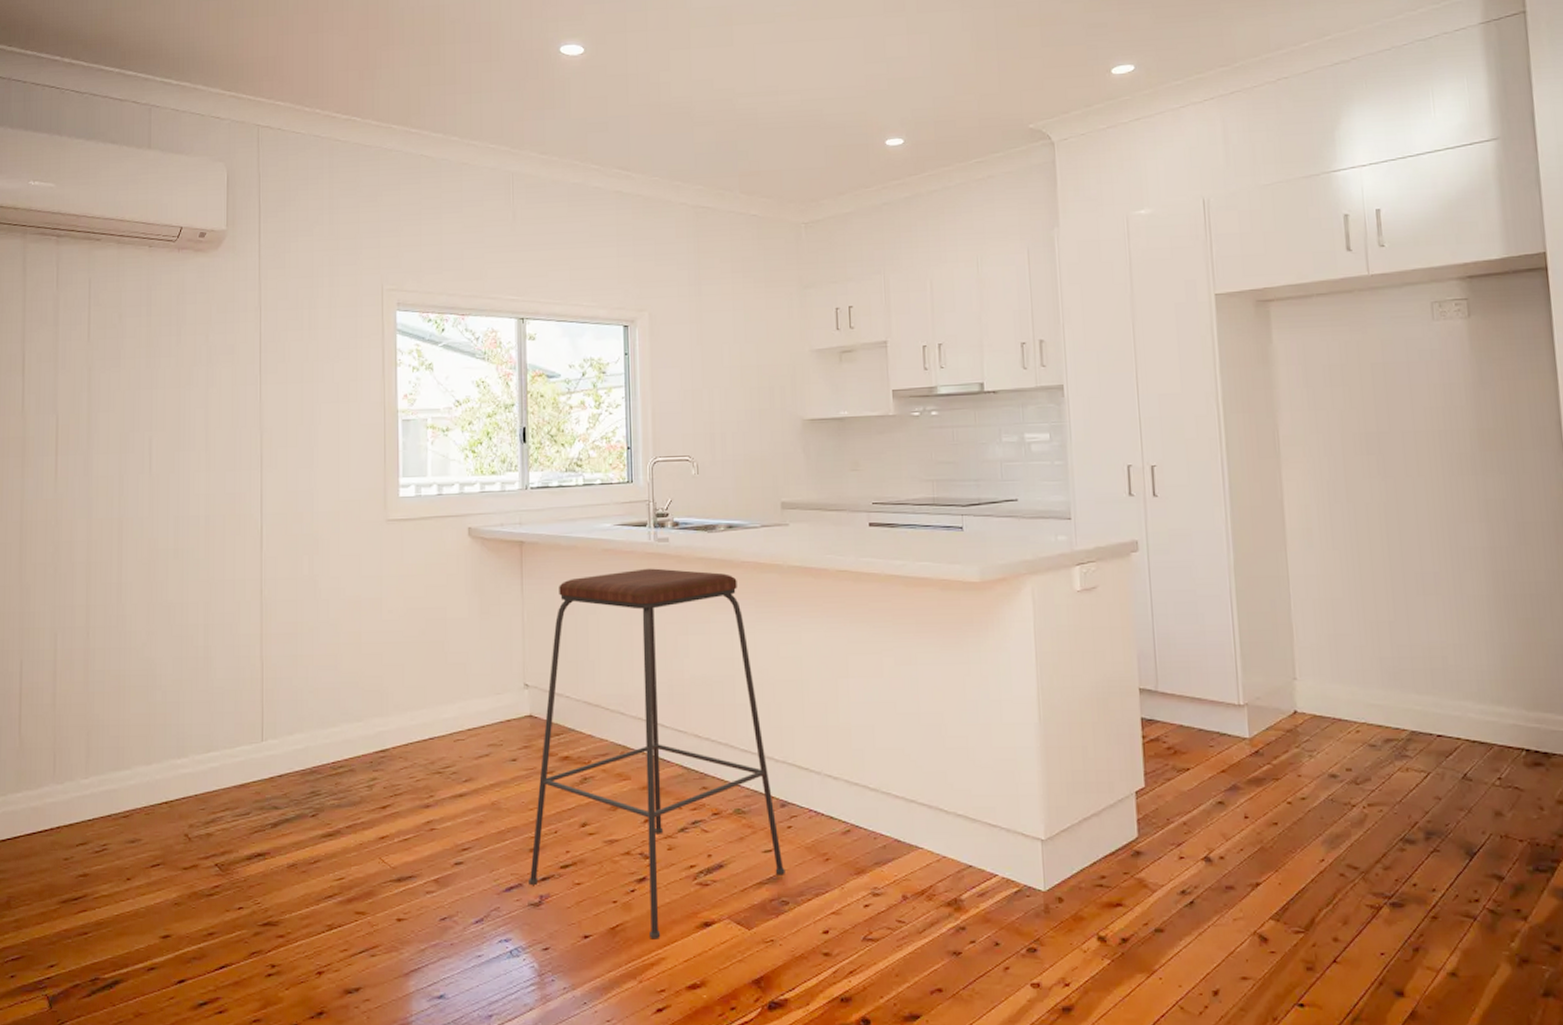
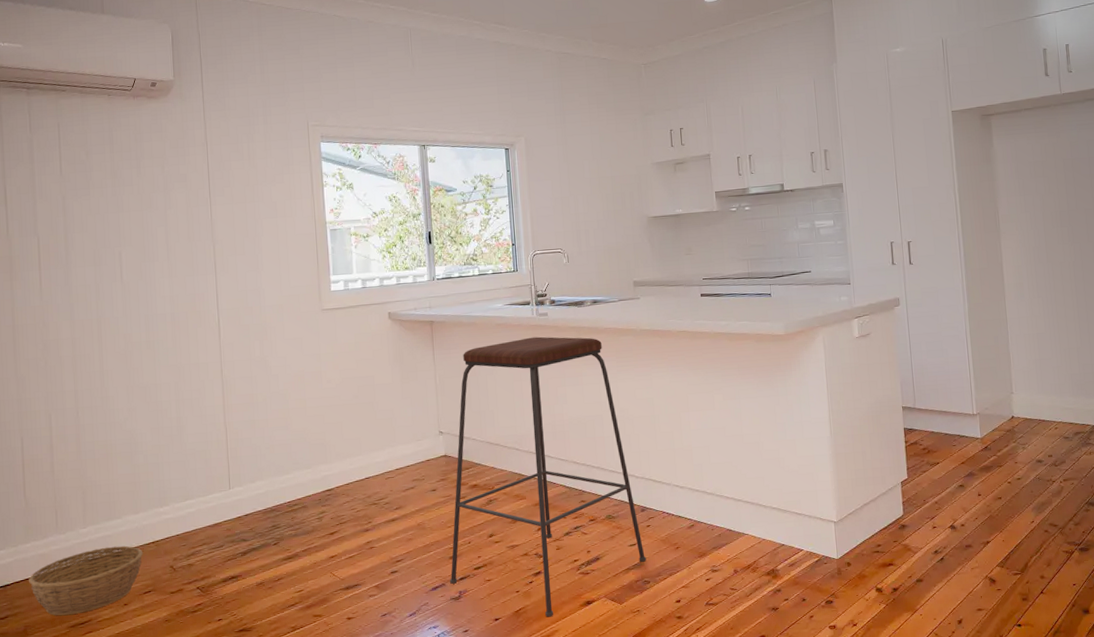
basket: none [16,804,153,887] -> present [28,545,143,616]

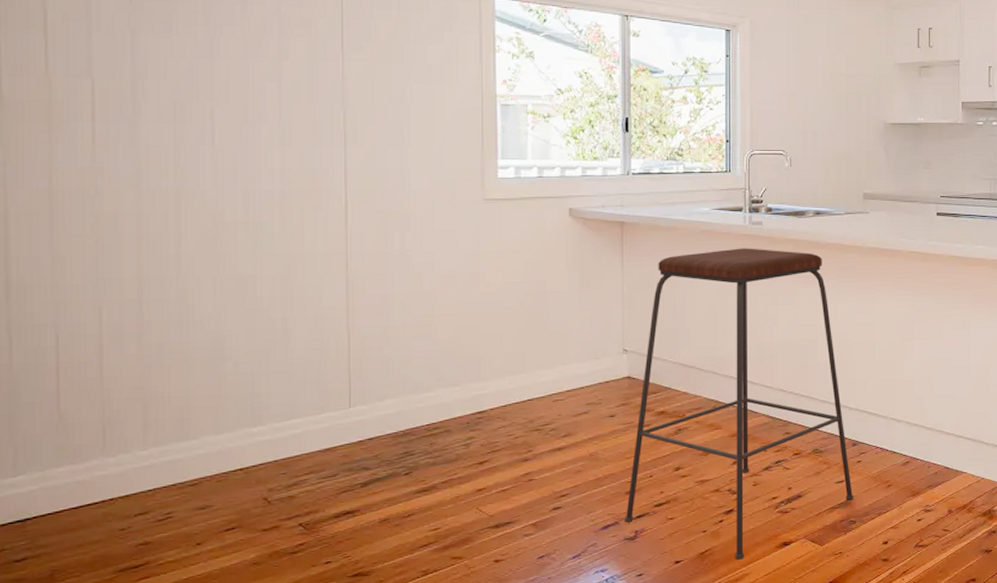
basket: present [28,545,143,616] -> none [58,472,226,558]

